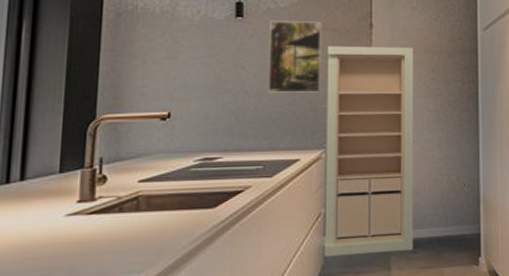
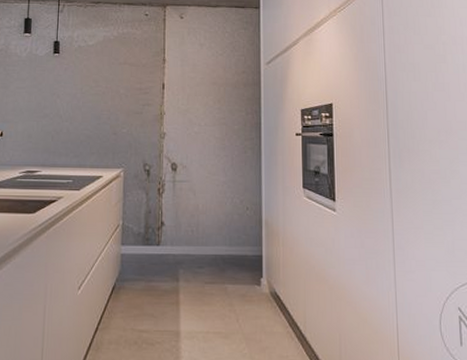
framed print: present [267,20,322,93] -> none [77,56,123,119]
storage cabinet: present [324,46,414,258] -> none [121,78,202,266]

